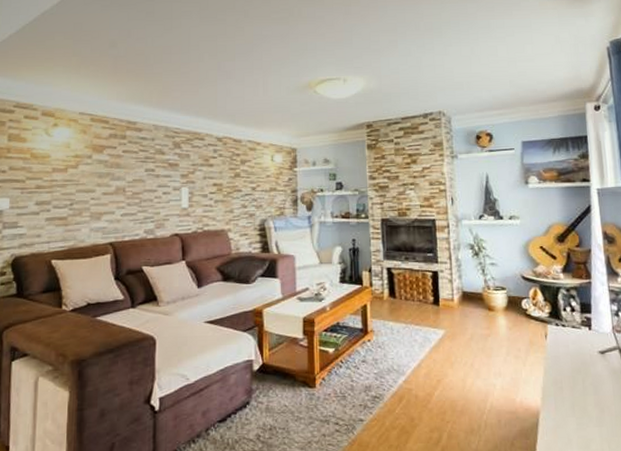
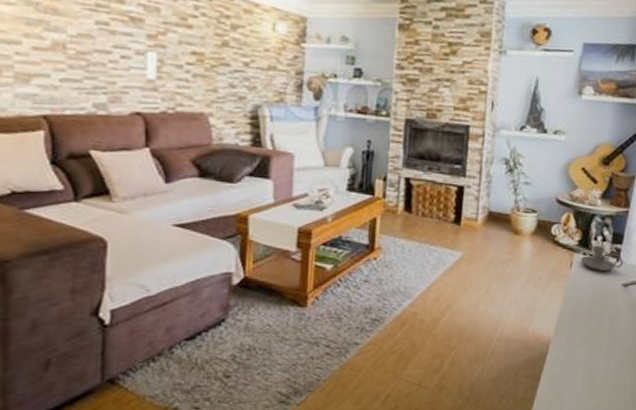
candle holder: none [554,316,596,340] -> present [581,245,624,271]

